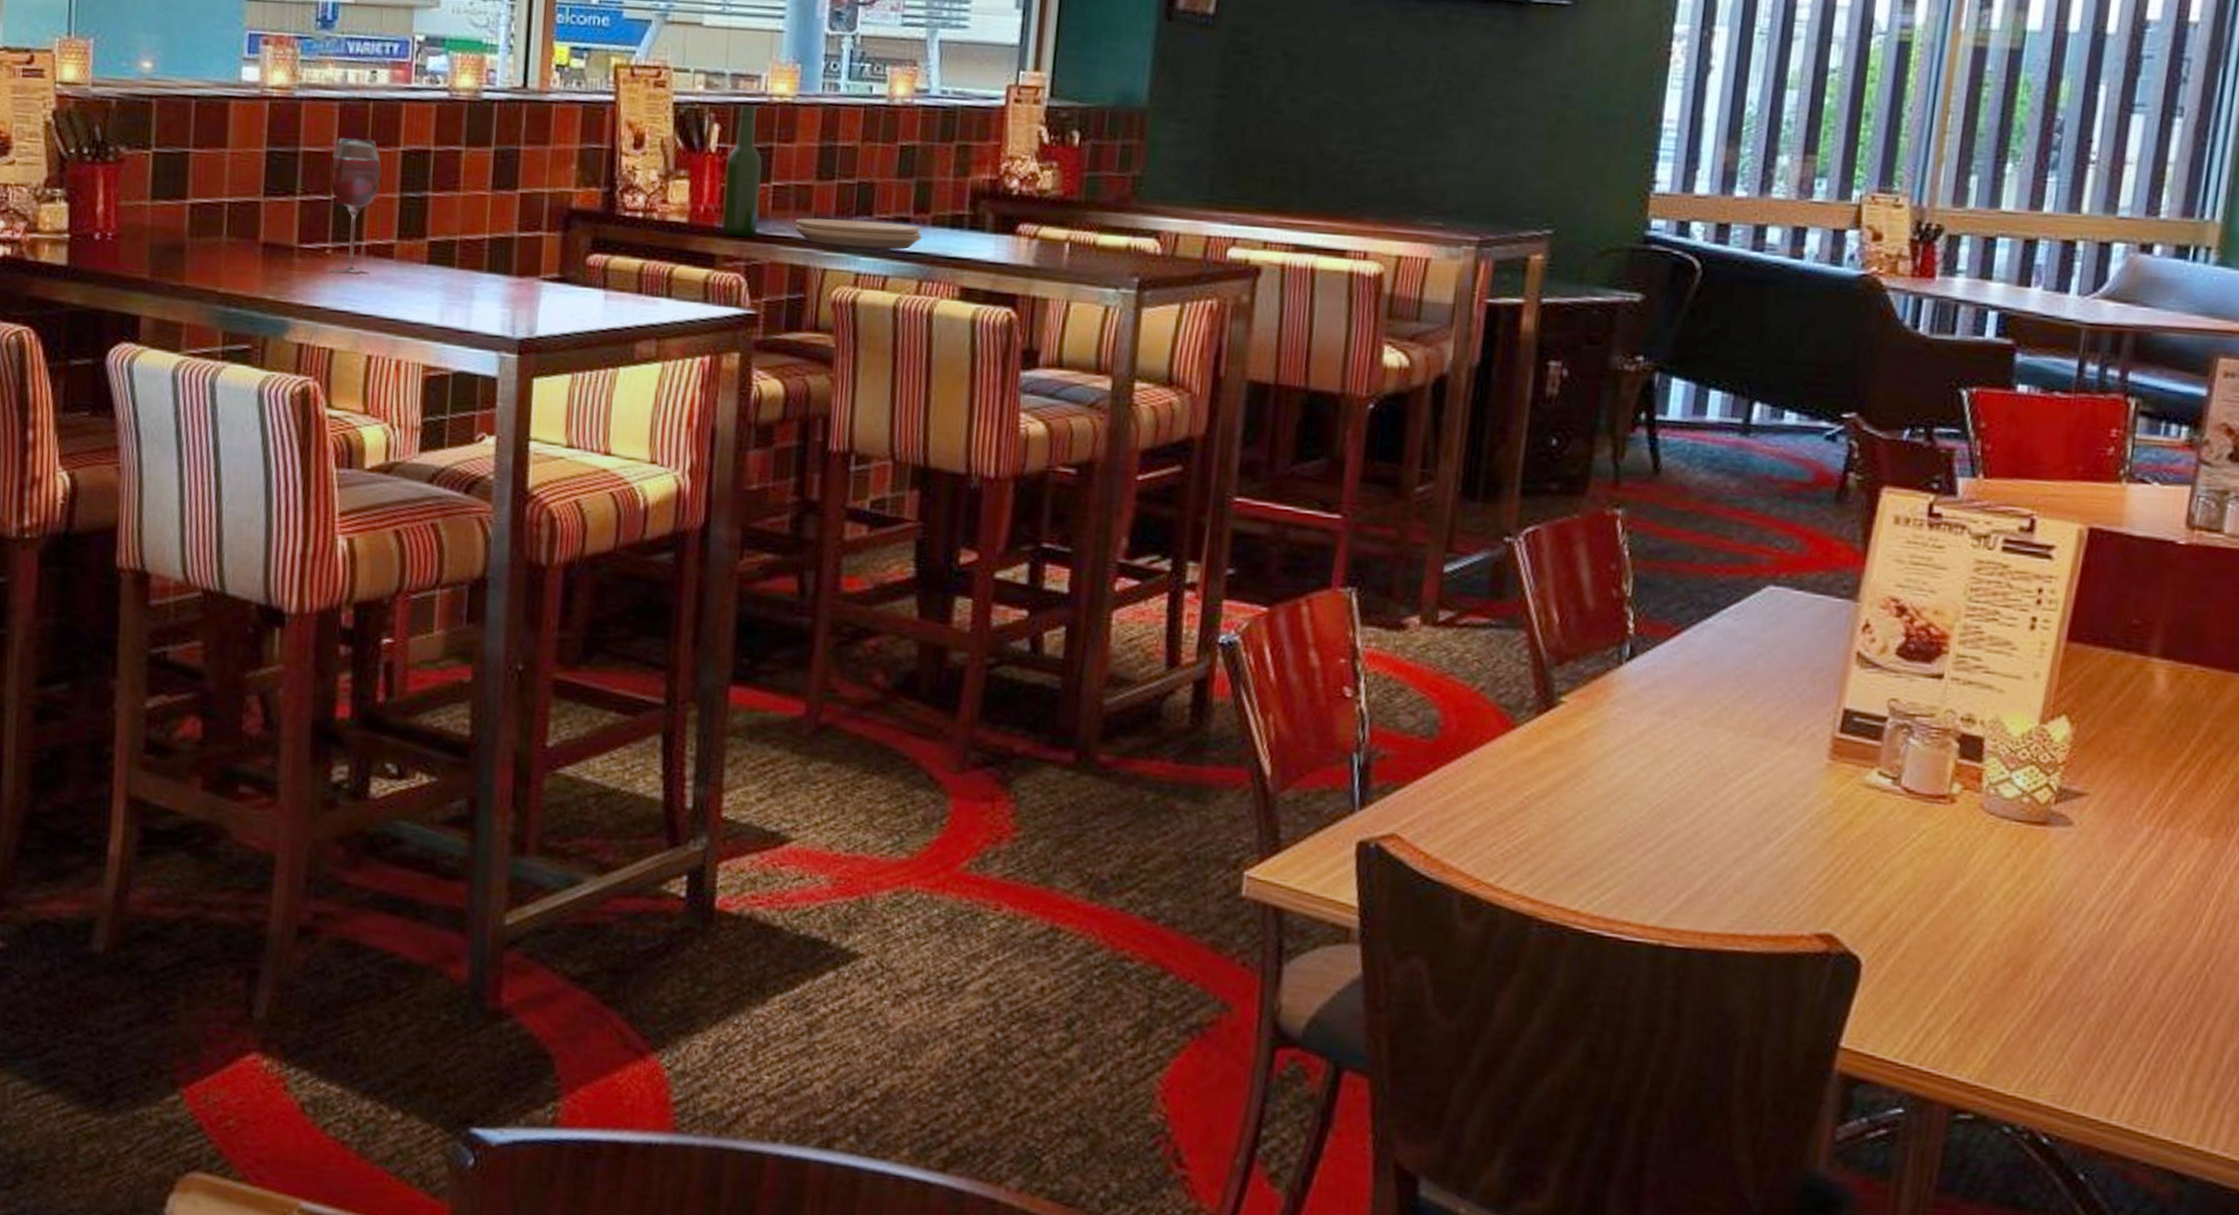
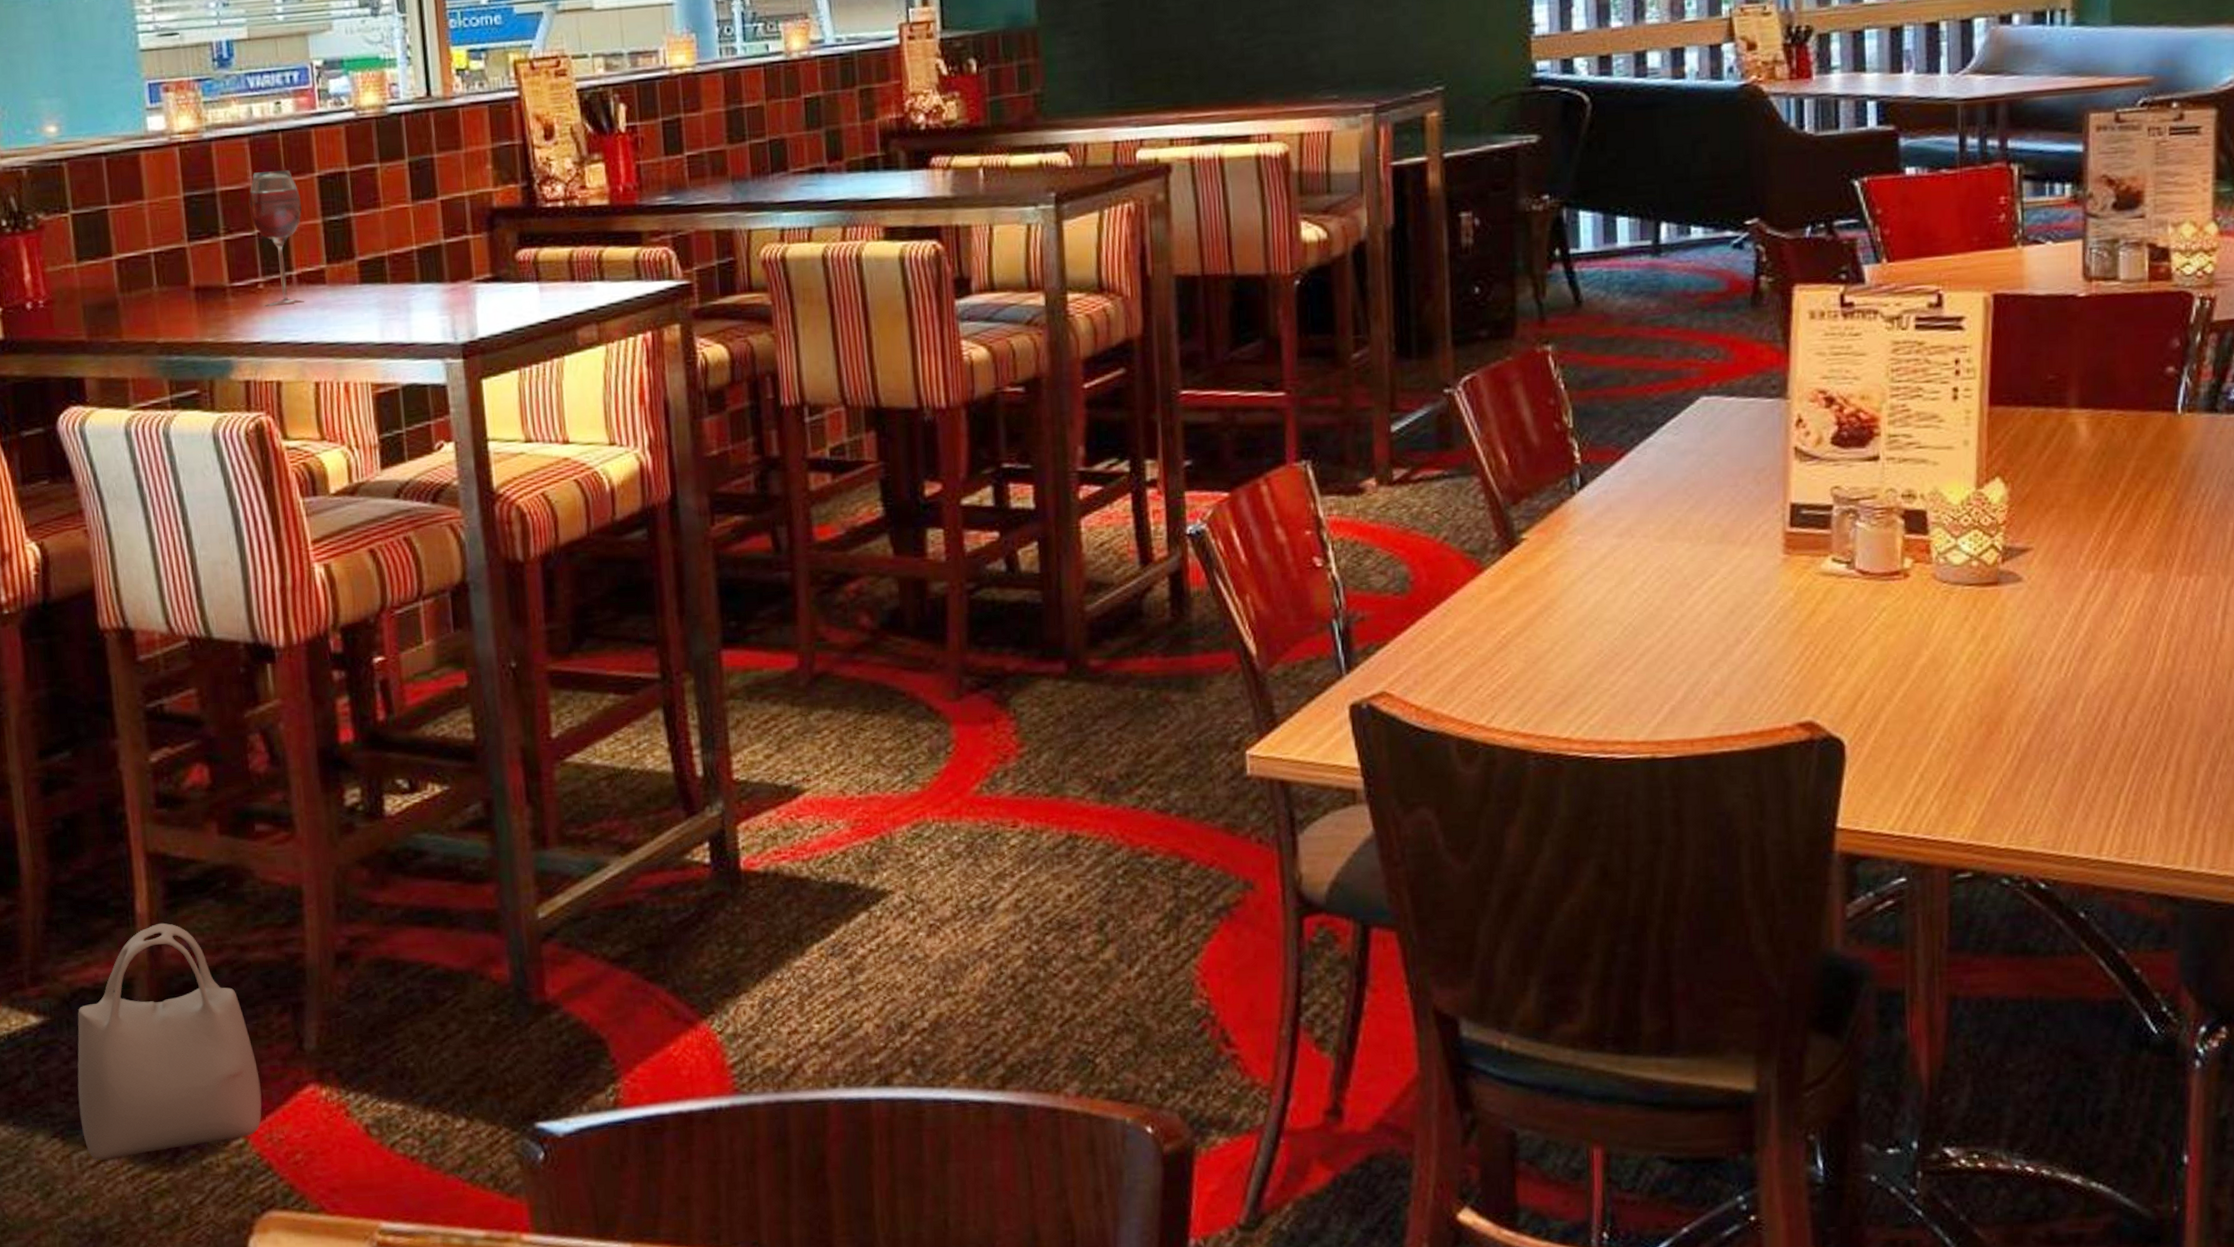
handbag: none [21,868,204,1095] -> present [77,922,262,1161]
beer bottle: present [722,105,762,238] -> none [637,81,678,212]
plate: present [795,218,923,251] -> none [714,174,840,207]

